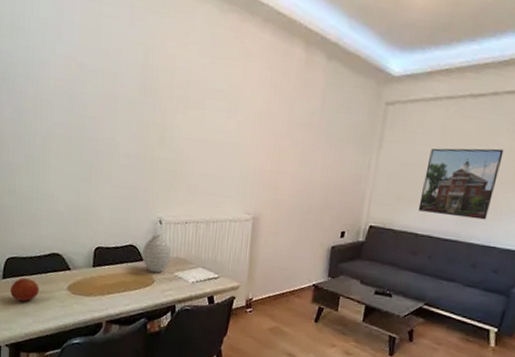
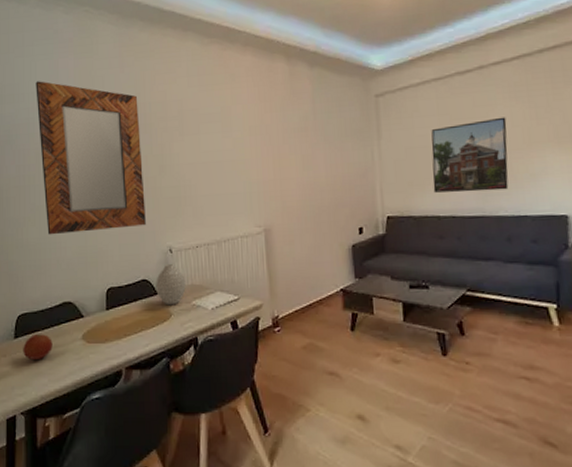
home mirror: none [37,17,145,193] -> present [36,81,146,235]

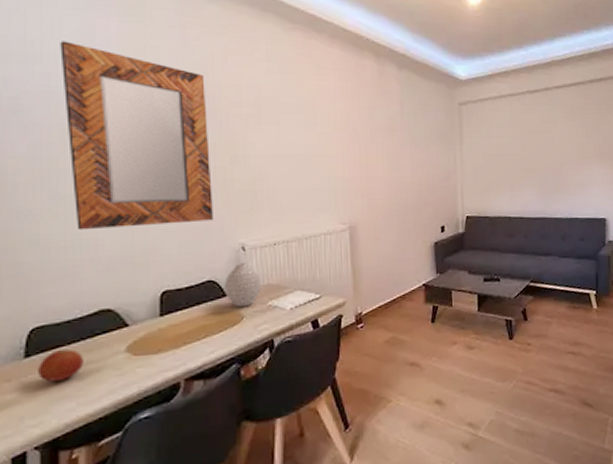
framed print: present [431,117,509,193] -> none [505,134,565,197]

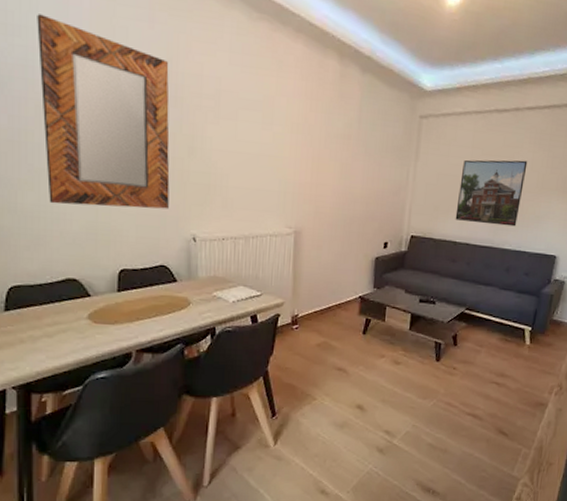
fruit: present [38,349,83,382] -> none [15,309,52,335]
vase: present [224,262,261,308] -> none [175,252,208,294]
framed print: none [505,134,565,197] -> present [455,159,528,227]

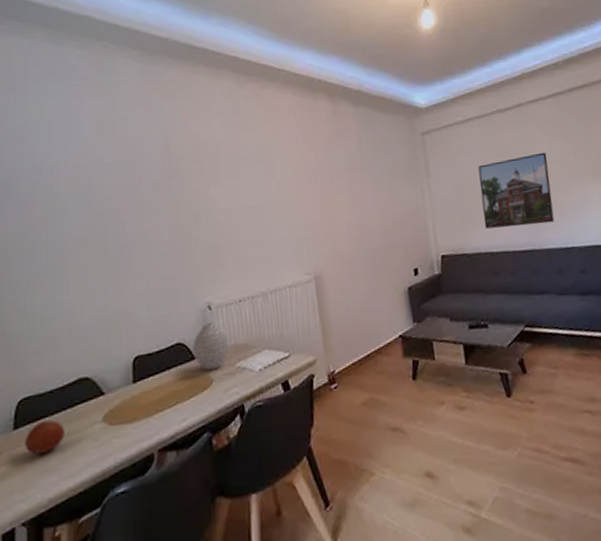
fruit: none [15,309,52,335] -> present [25,420,65,454]
home mirror: present [37,14,170,209] -> none [43,122,180,300]
vase: none [175,252,208,294] -> present [193,321,229,371]

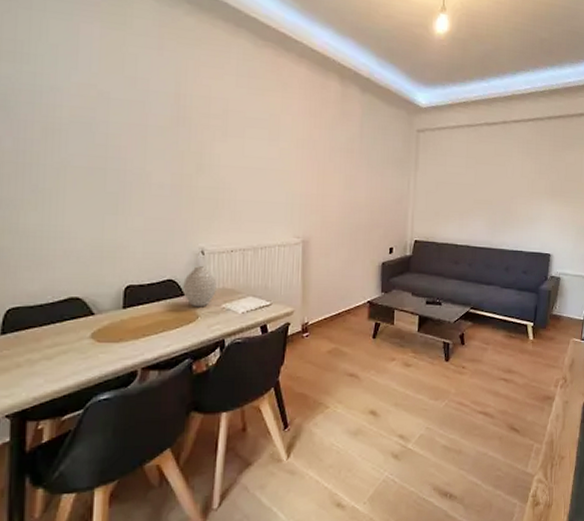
fruit: present [25,420,65,454] -> none [12,331,53,358]
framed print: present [478,152,555,229] -> none [455,167,518,228]

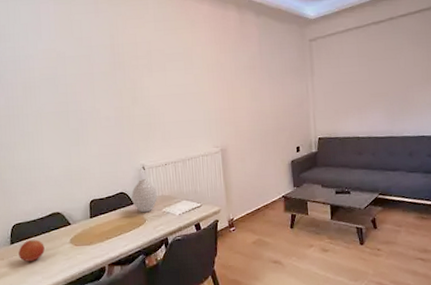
fruit: none [12,331,53,358] -> present [18,240,45,261]

